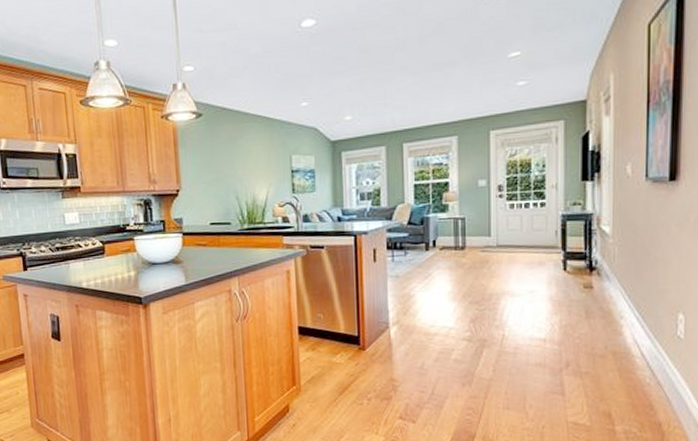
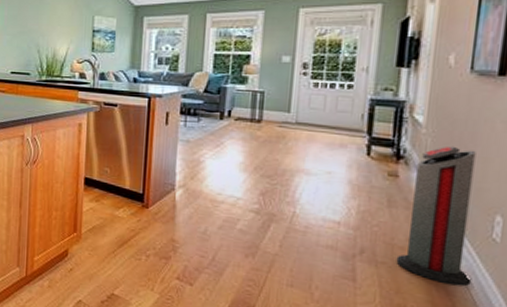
air purifier: none [598,252,664,385] -> present [396,146,476,287]

